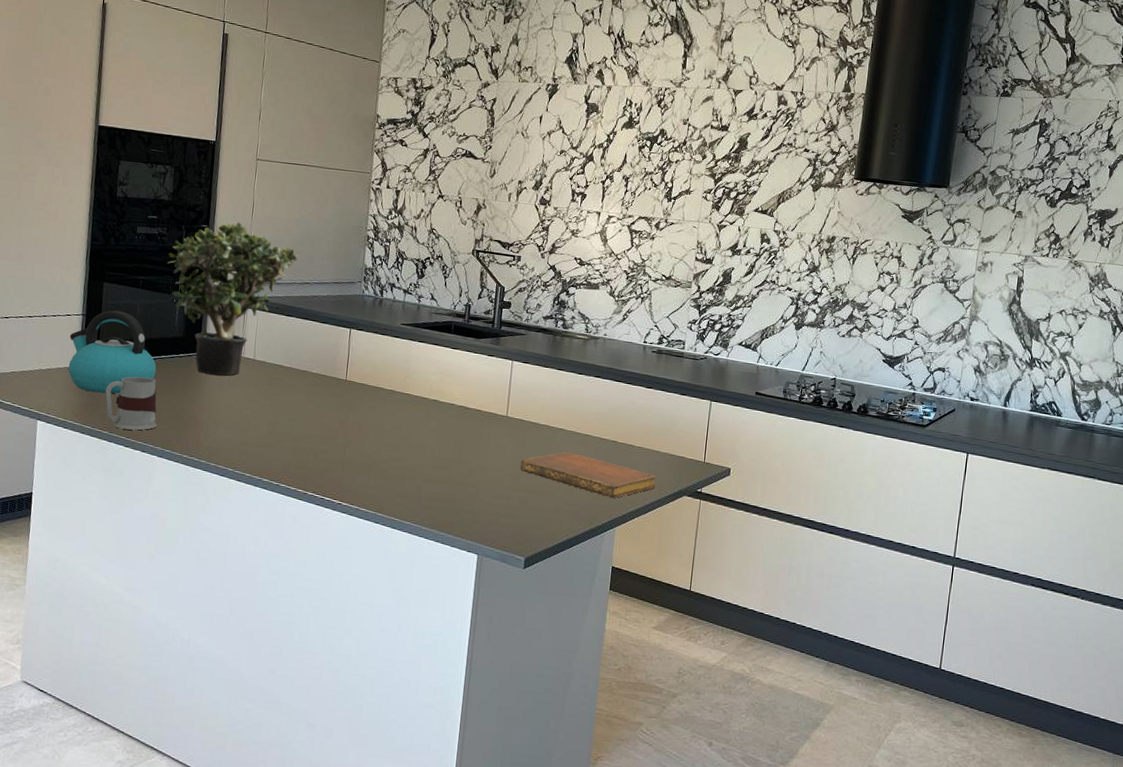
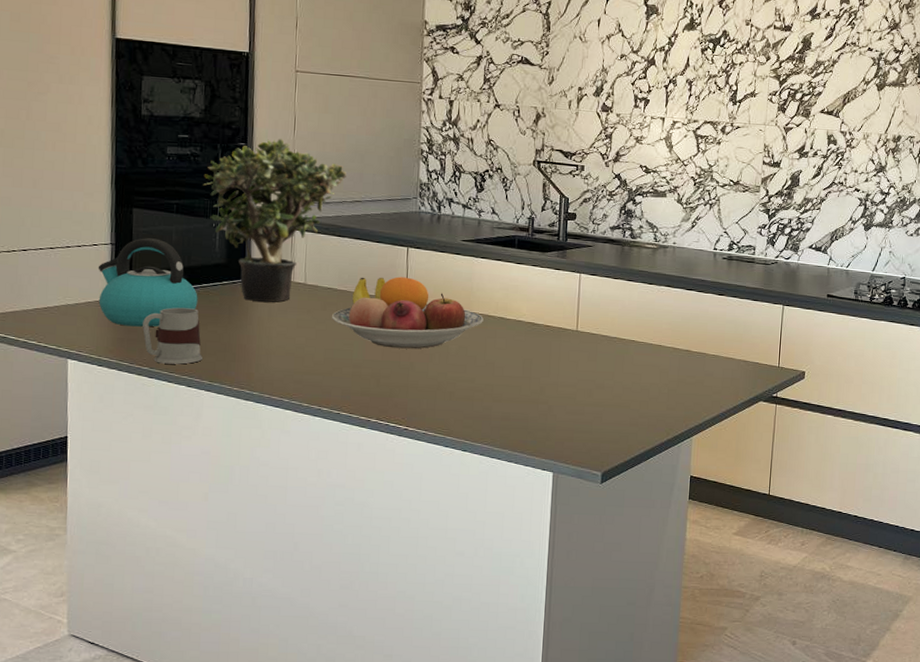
fruit bowl: none [277,355,418,427] -> present [332,277,484,349]
notebook: present [520,452,657,499] -> none [593,364,732,408]

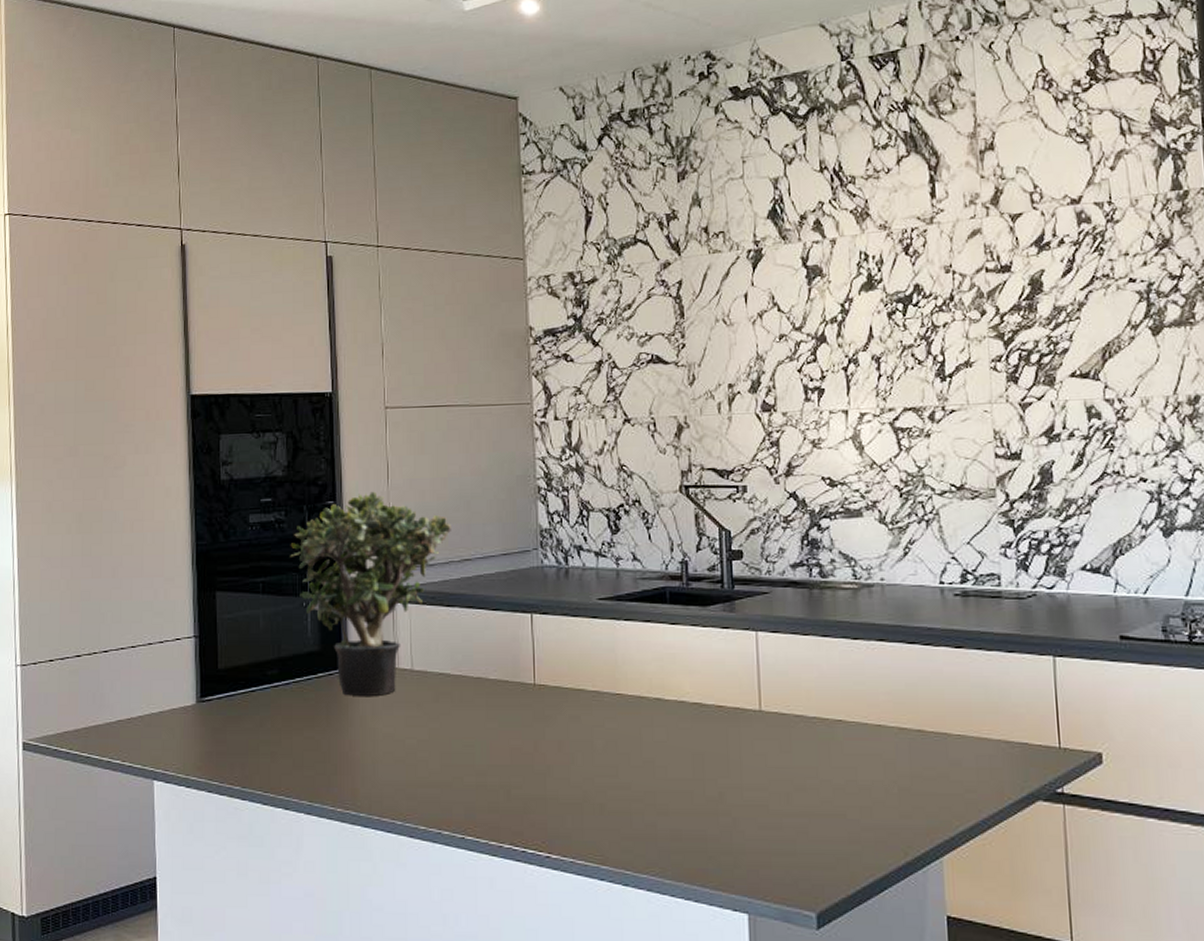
kettle: present [98,238,198,327] -> none [181,626,291,736]
mug: present [142,307,204,364] -> none [232,710,301,781]
fruit bowl: present [332,277,484,349] -> none [447,652,635,748]

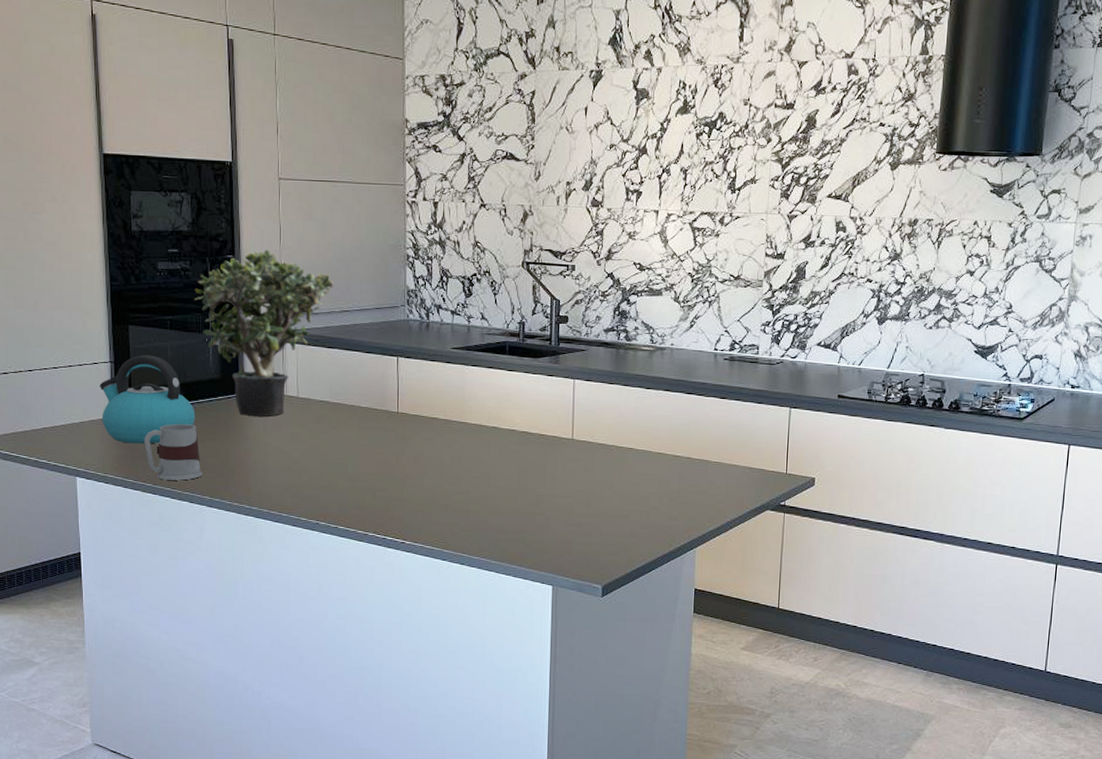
kettle: none [181,626,291,736] -> present [99,355,195,444]
mug: none [232,710,301,781] -> present [144,424,203,481]

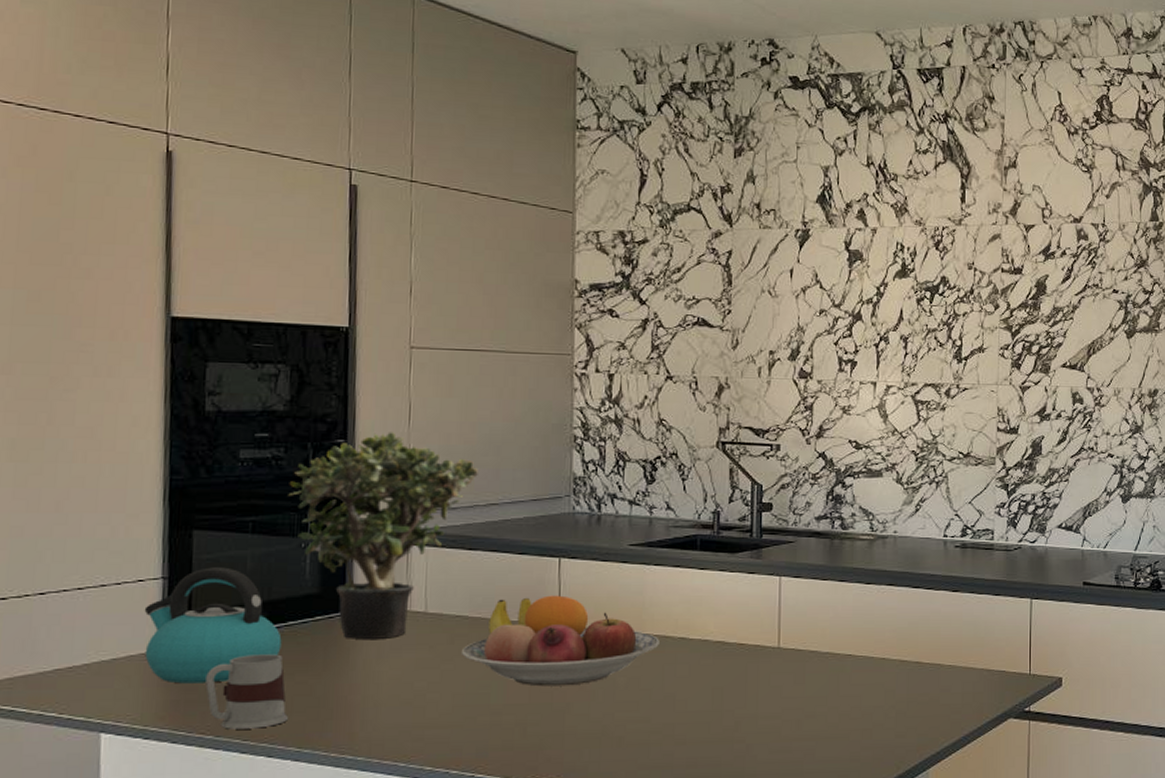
fruit bowl: none [326,387,477,461] -> present [462,595,660,687]

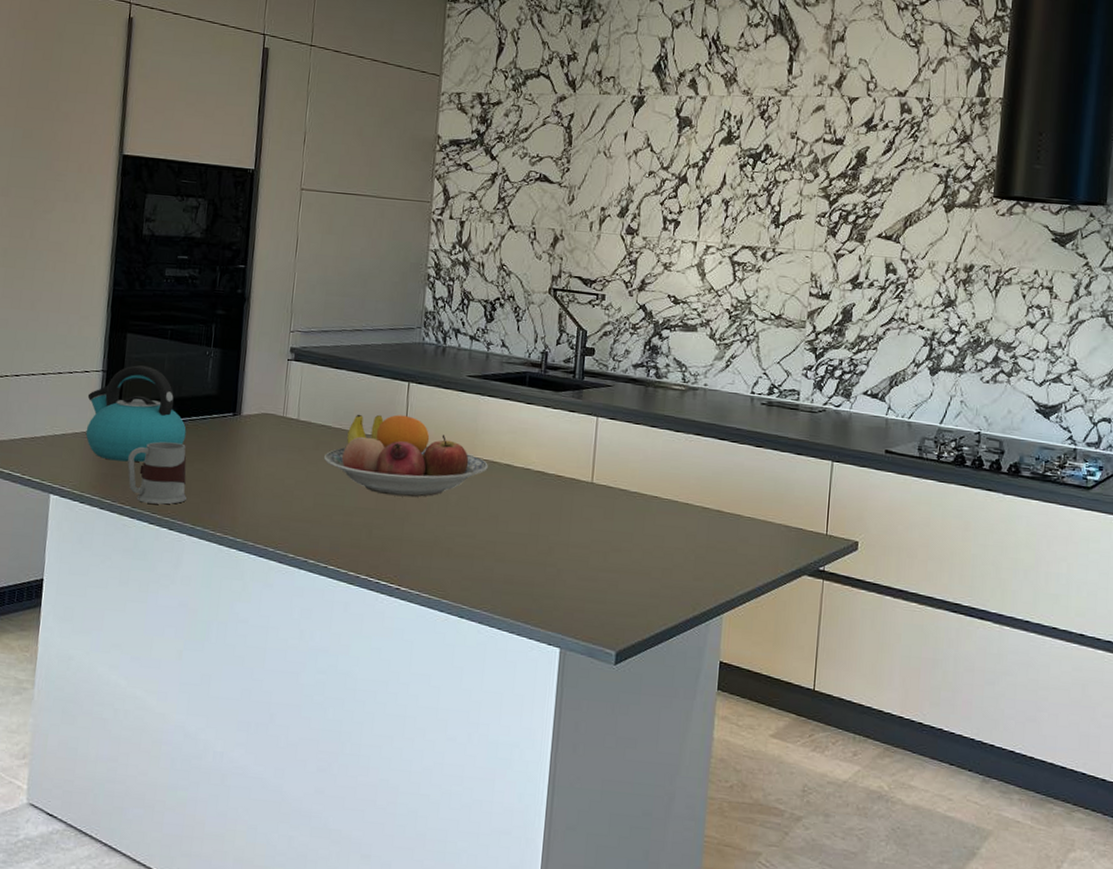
potted plant: present [288,432,480,639] -> none [199,261,349,439]

